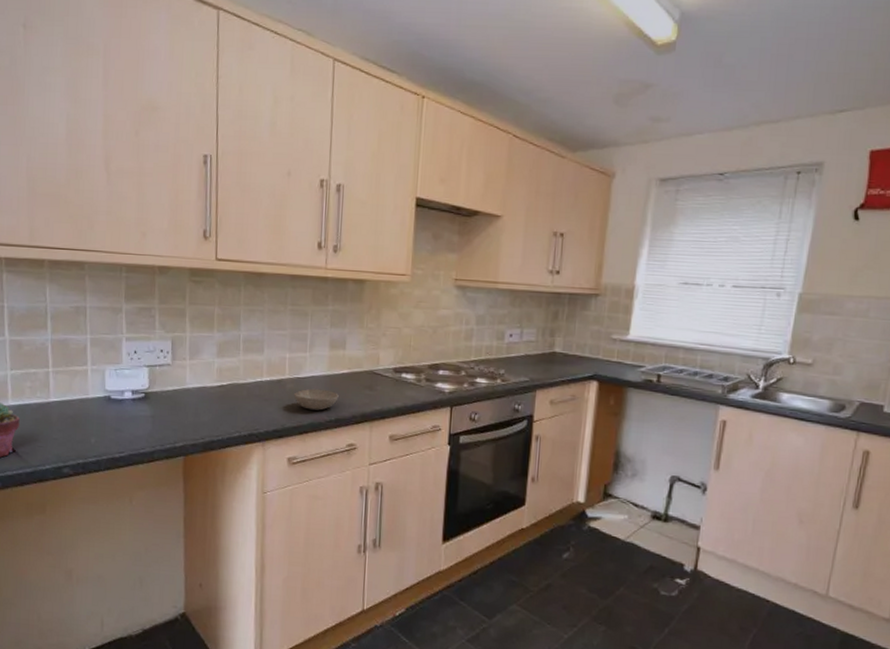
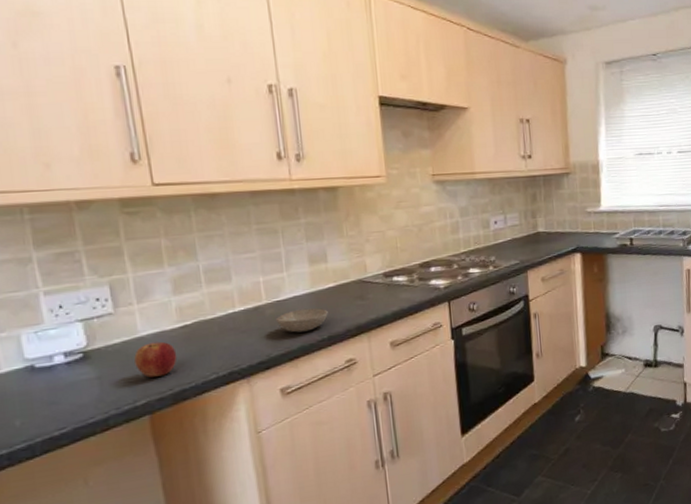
apple: none [180,395,212,425] -> present [134,341,177,378]

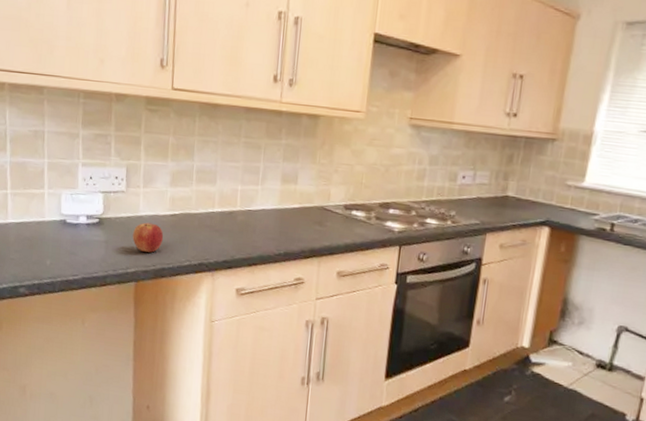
bowl: present [275,308,328,333] -> none [244,221,289,244]

